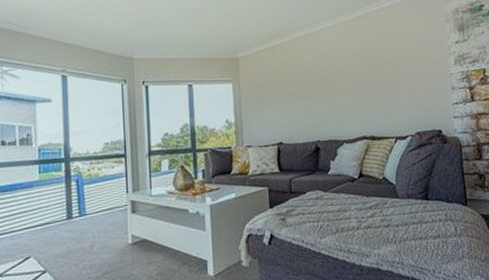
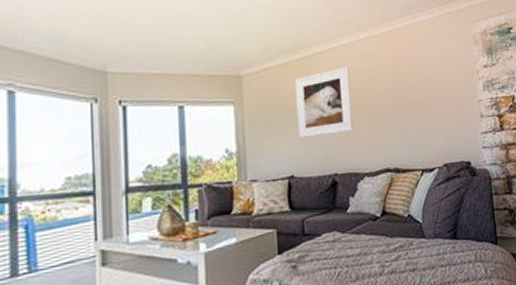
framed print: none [282,47,333,110] -> present [294,67,353,138]

